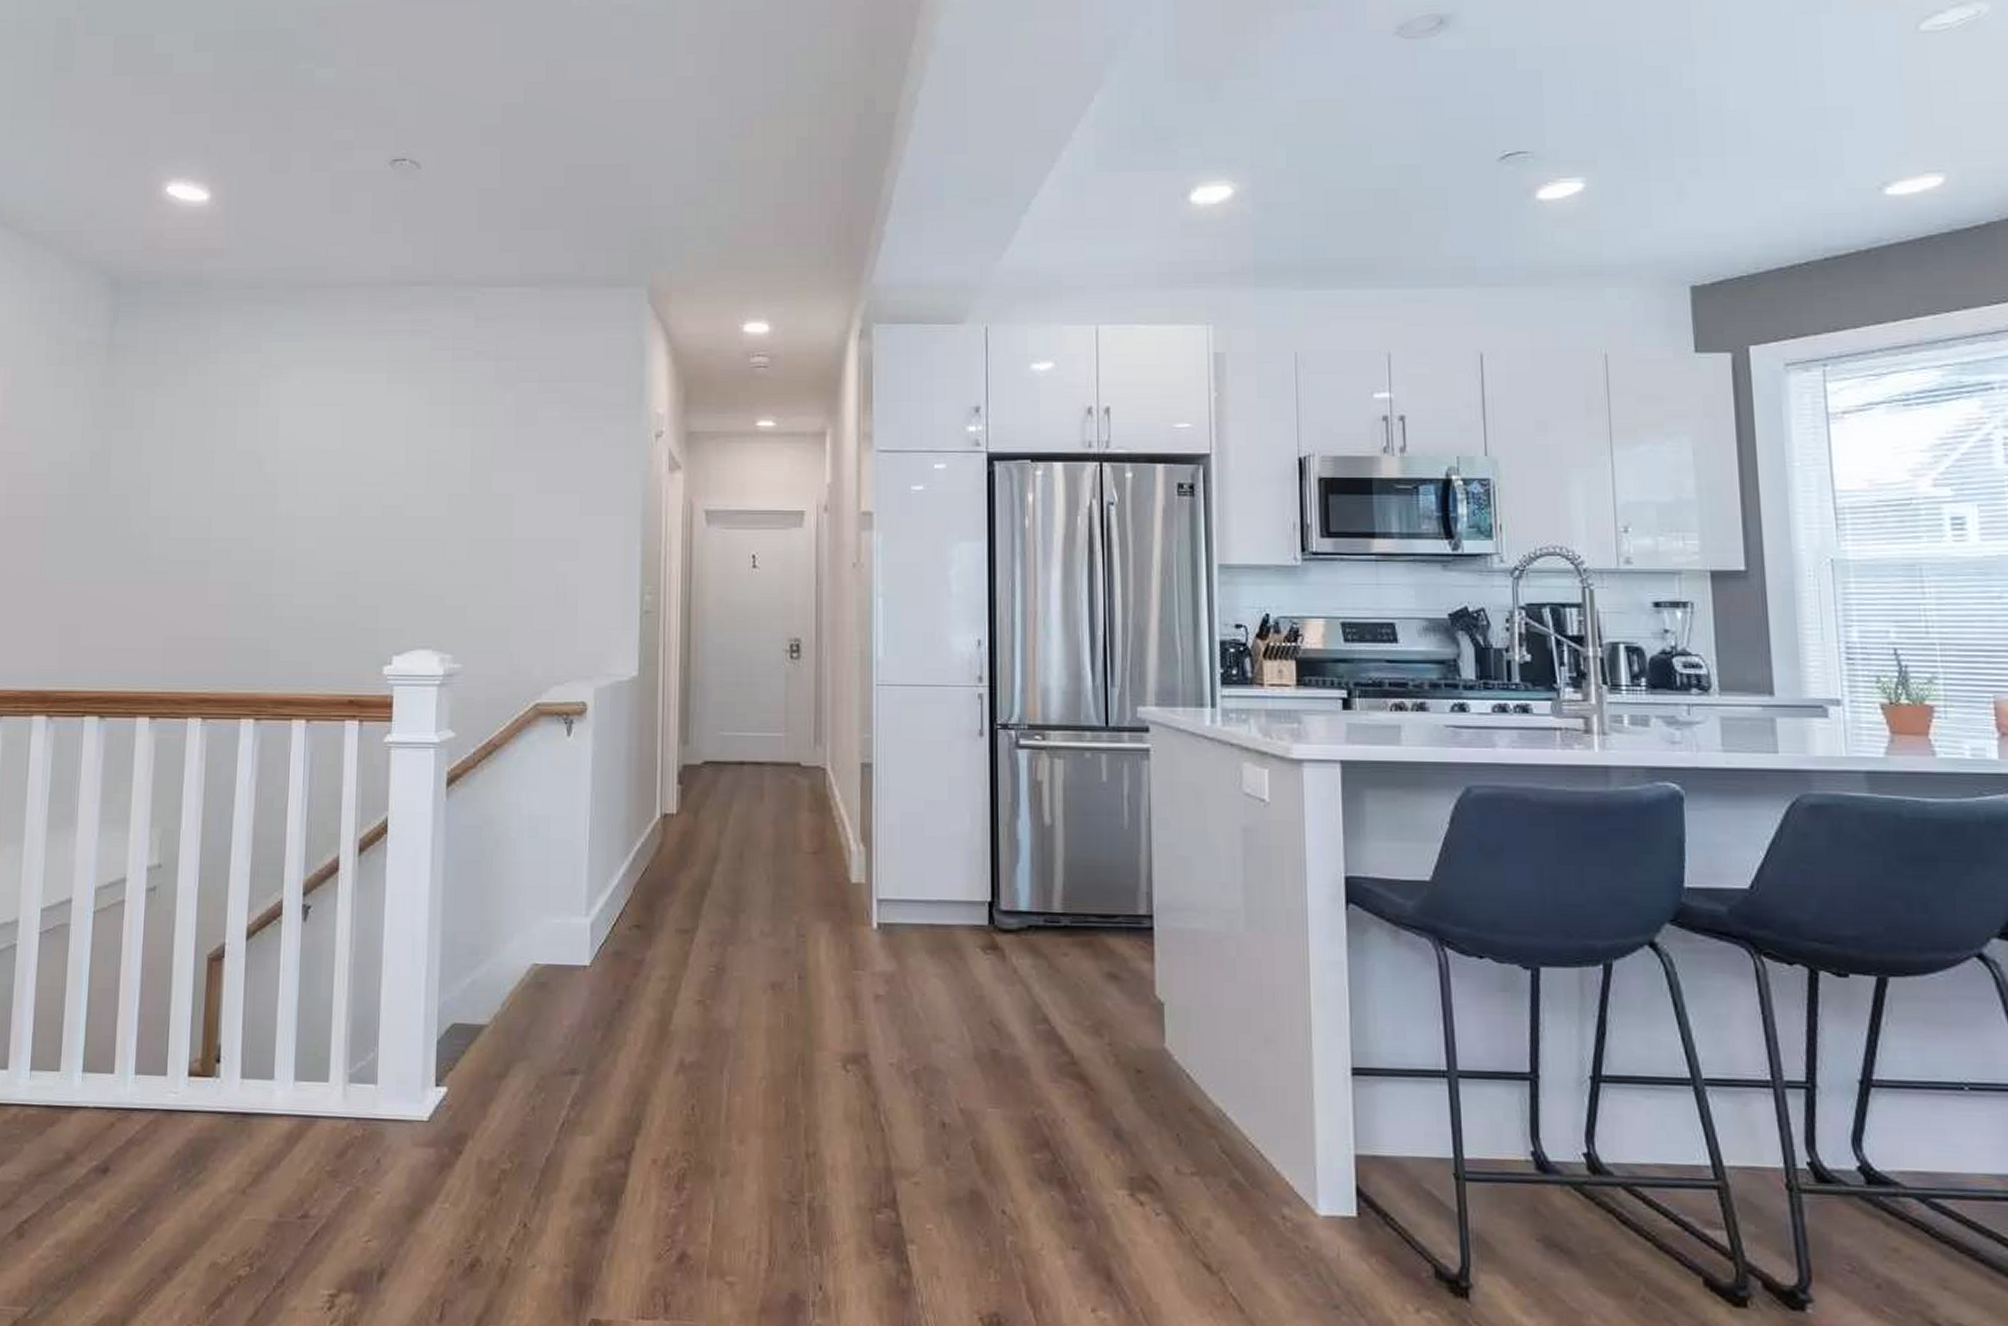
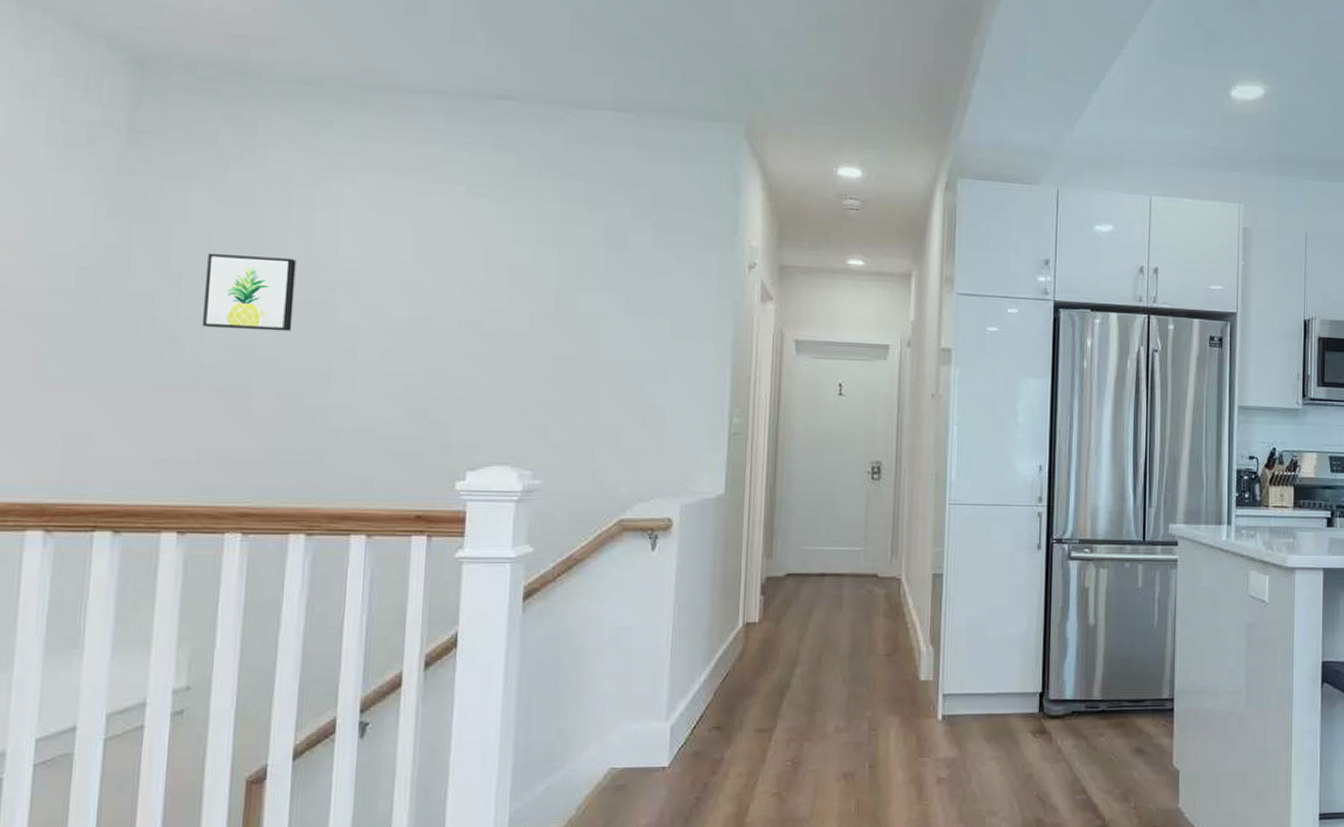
wall art: none [167,453,243,524] -> present [201,253,297,332]

